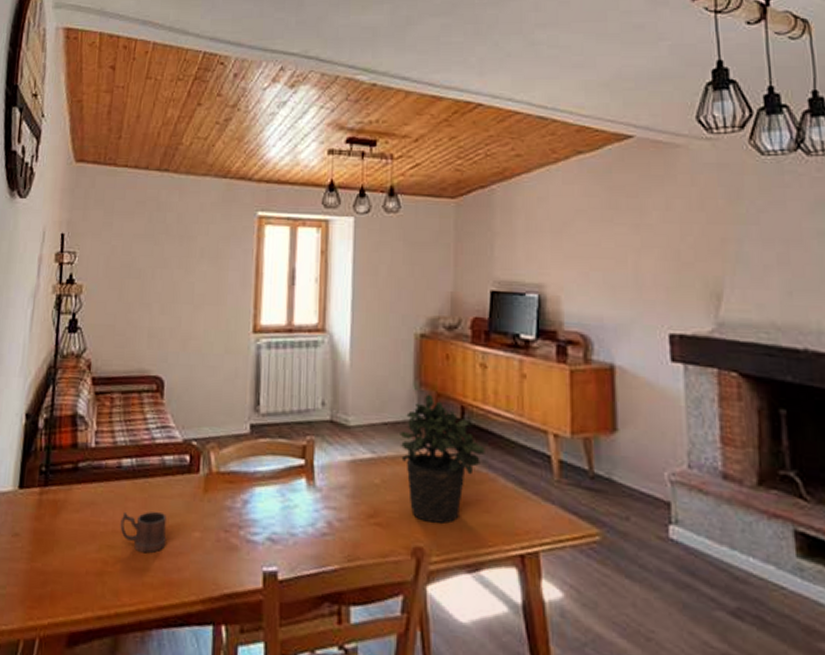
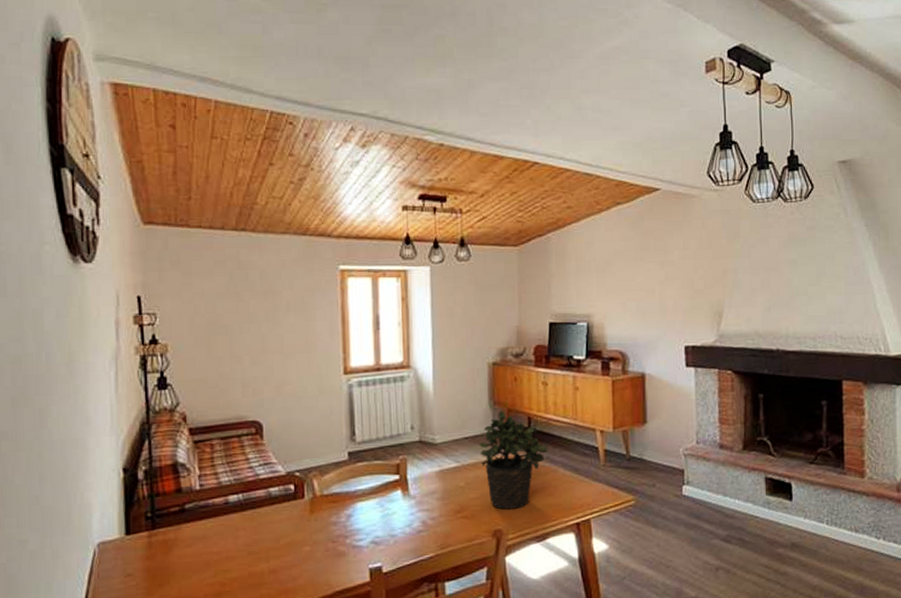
mug: present [120,512,166,554] -> none [233,536,279,571]

